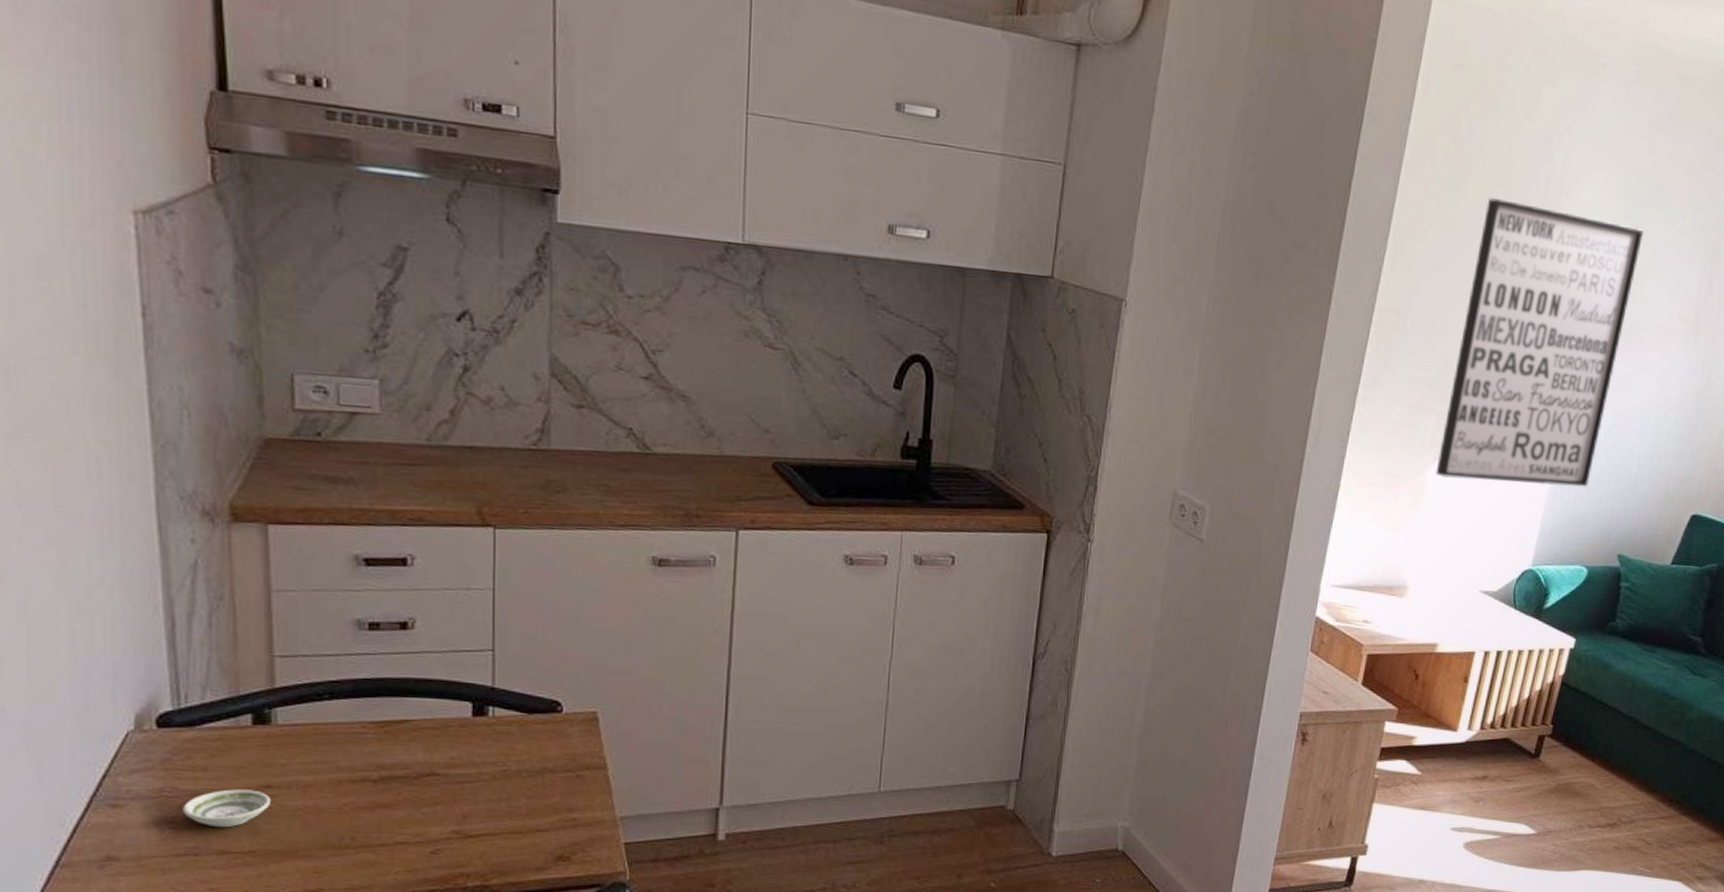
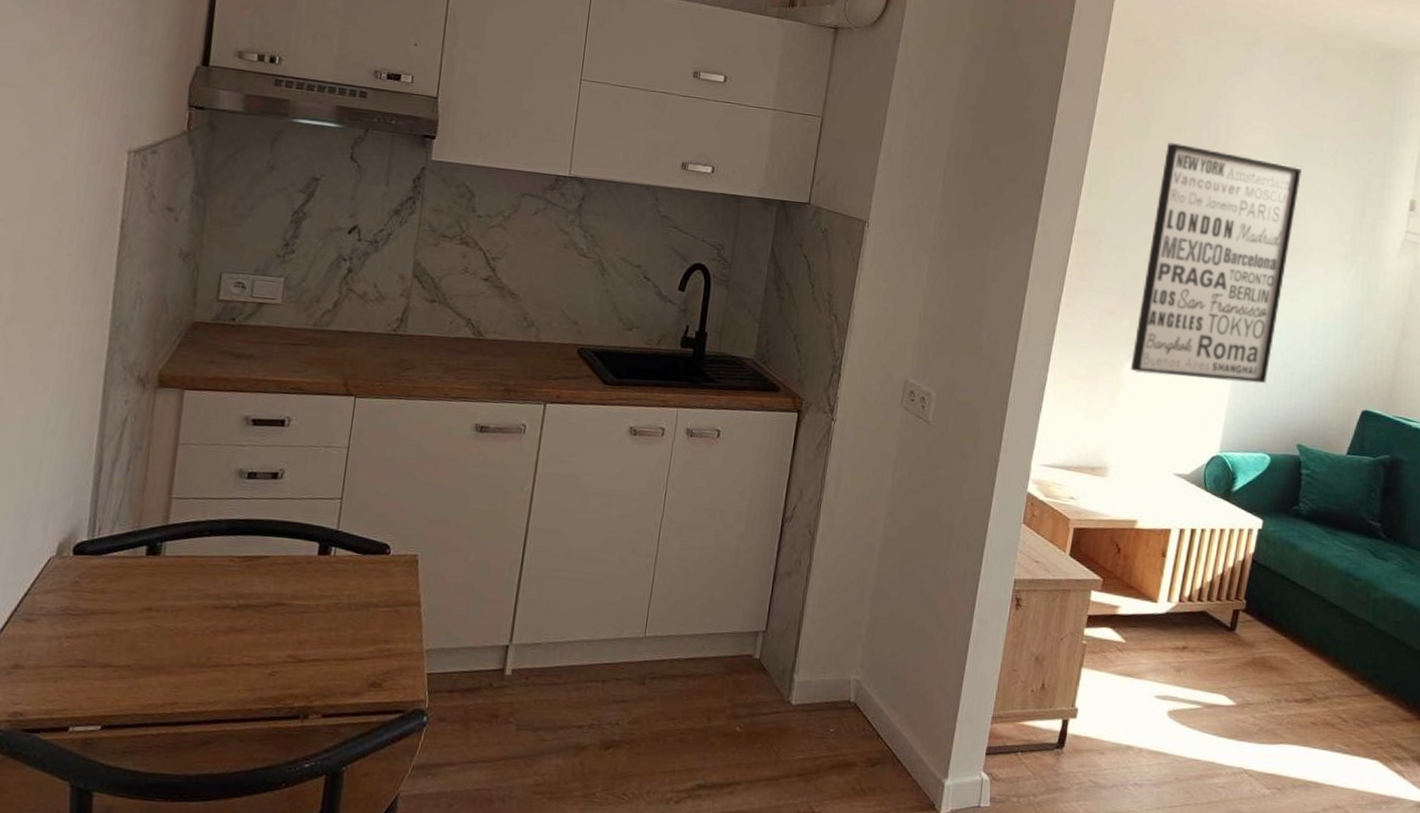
saucer: present [182,789,270,828] -> none [80,610,150,644]

